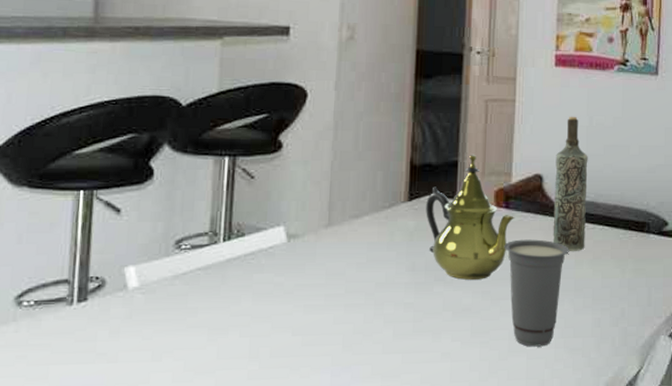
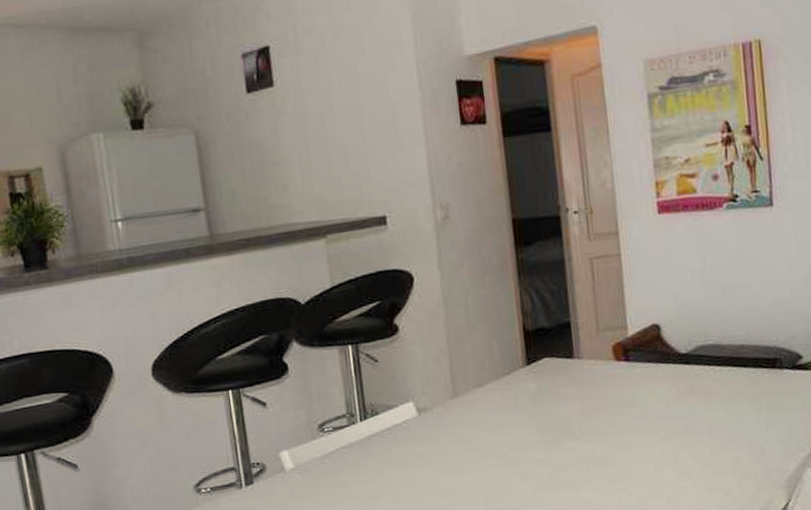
teapot: present [426,155,515,280] -> none [544,313,637,434]
cup: present [504,239,569,347] -> none [629,387,698,490]
bottle: present [552,116,588,251] -> none [671,261,714,395]

